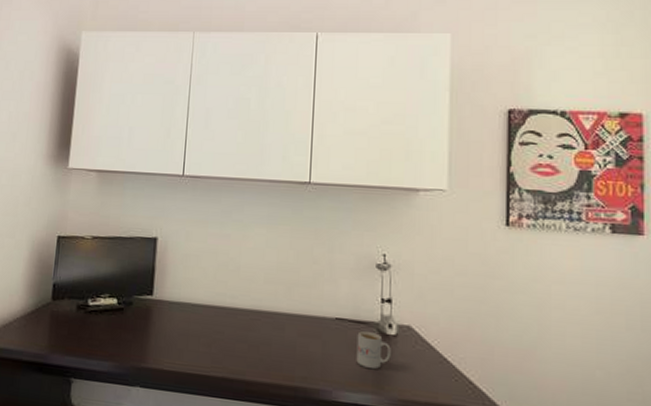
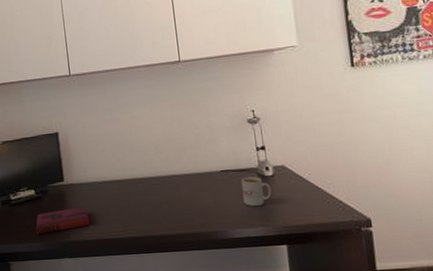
hardback book: none [109,327,174,354] -> present [35,206,90,235]

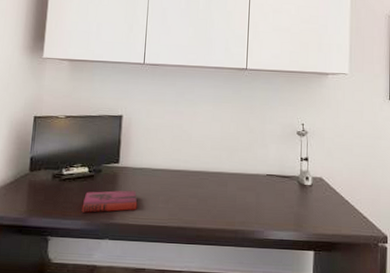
mug: present [240,176,271,207] -> none [282,184,308,213]

